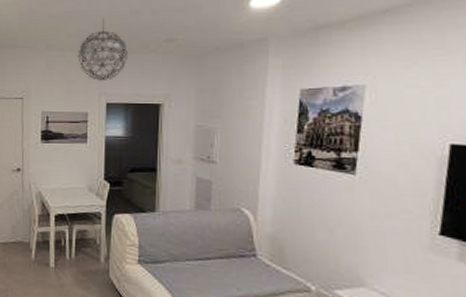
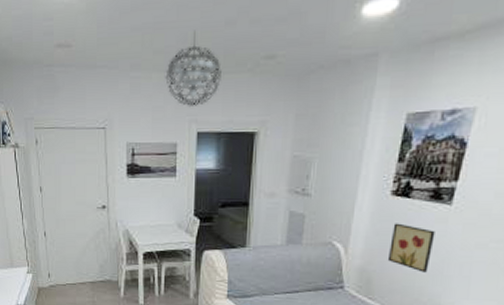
wall art: none [298,191,343,242] -> present [387,223,435,273]

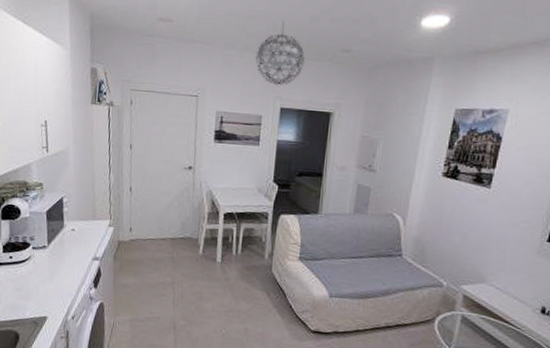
wall art: present [387,223,435,273] -> none [438,200,478,246]

